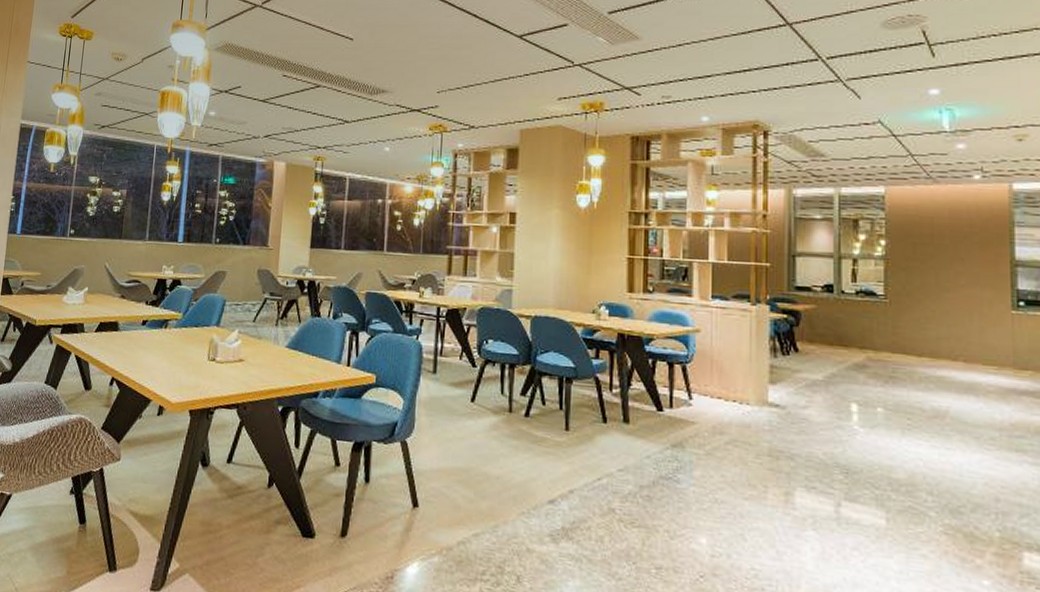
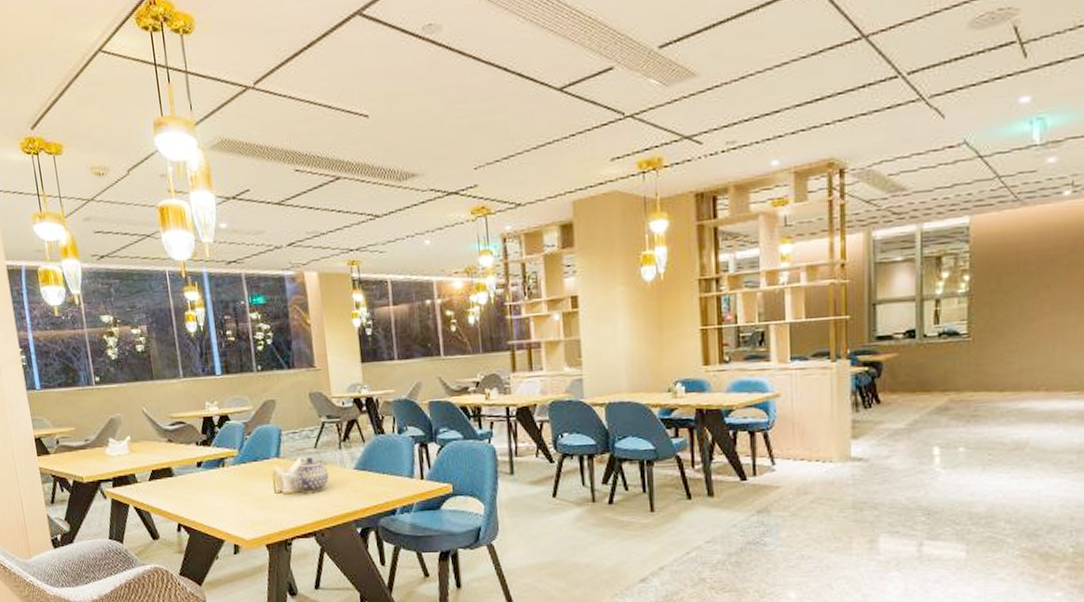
teapot: none [227,330,262,365] -> present [292,457,329,493]

